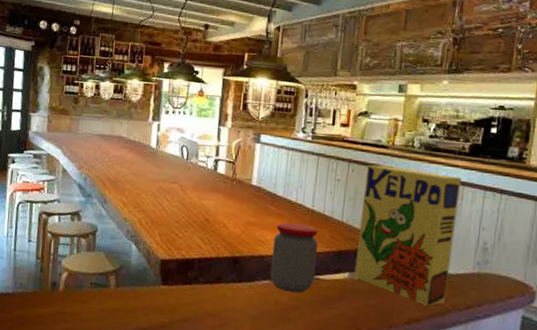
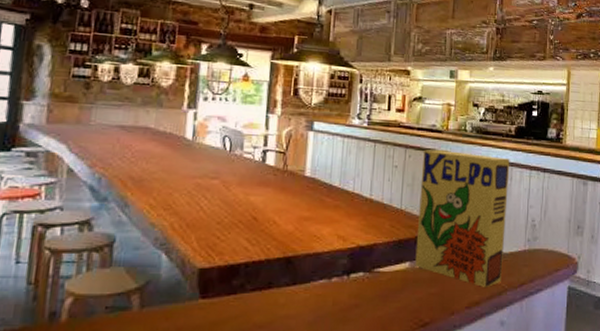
jar: present [270,222,319,293] -> none [327,214,378,290]

